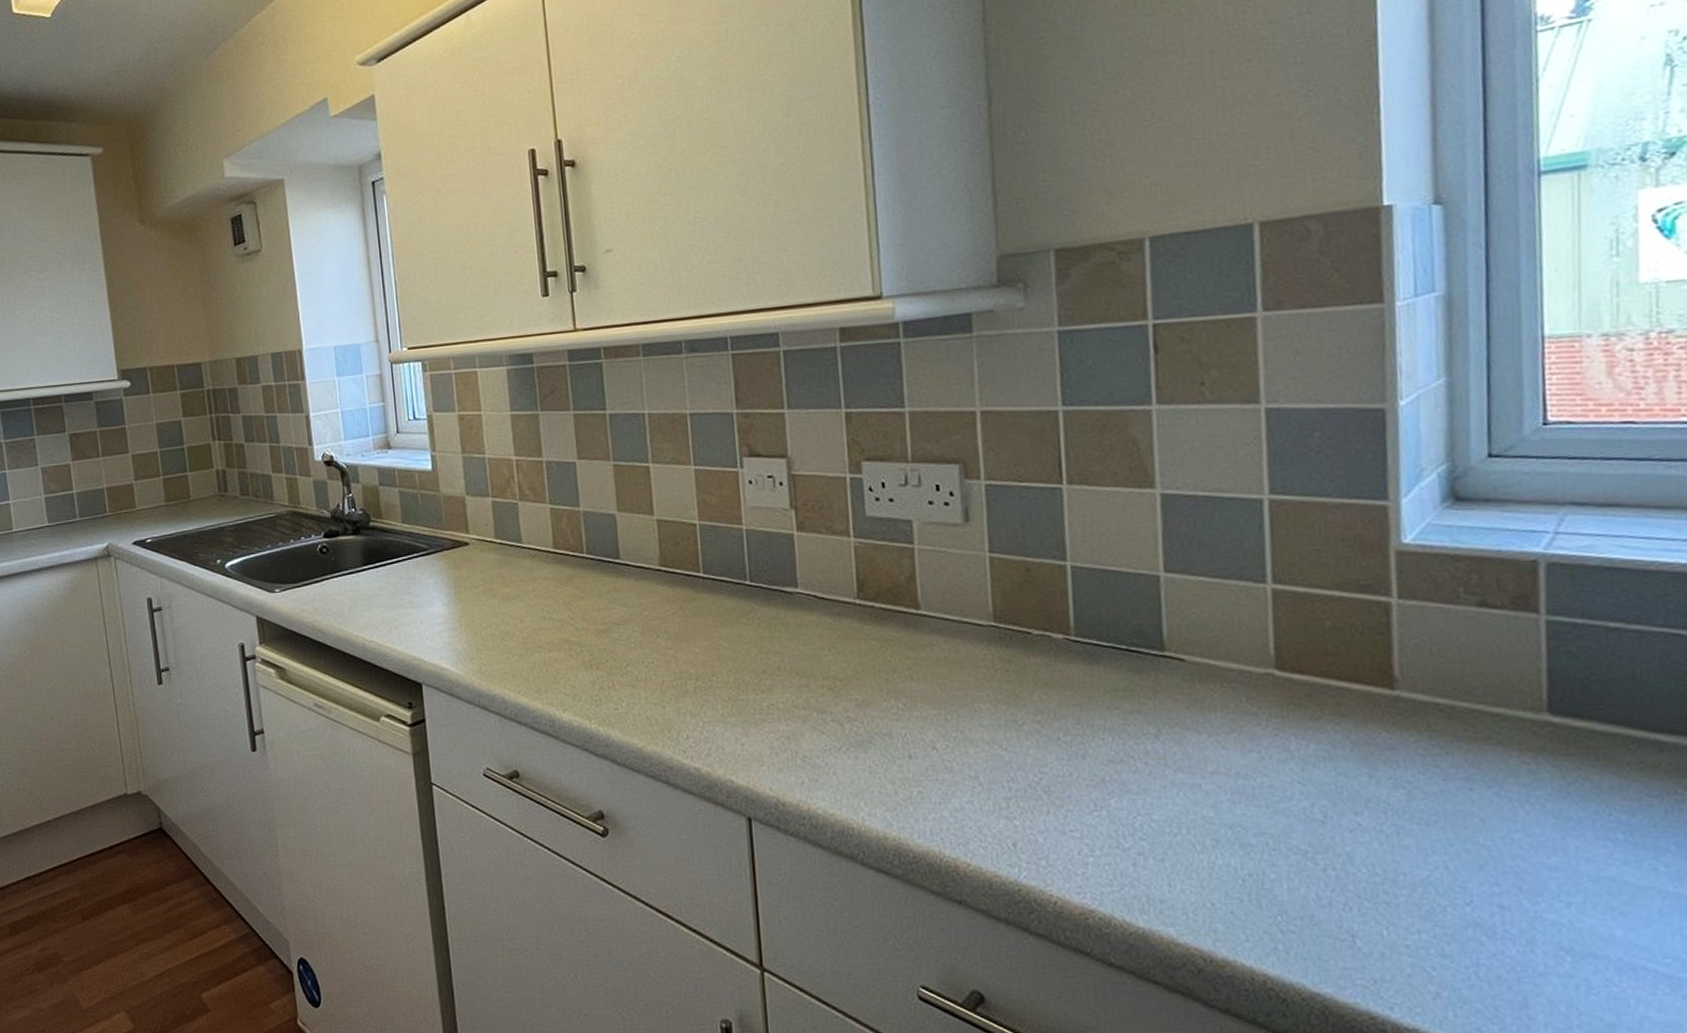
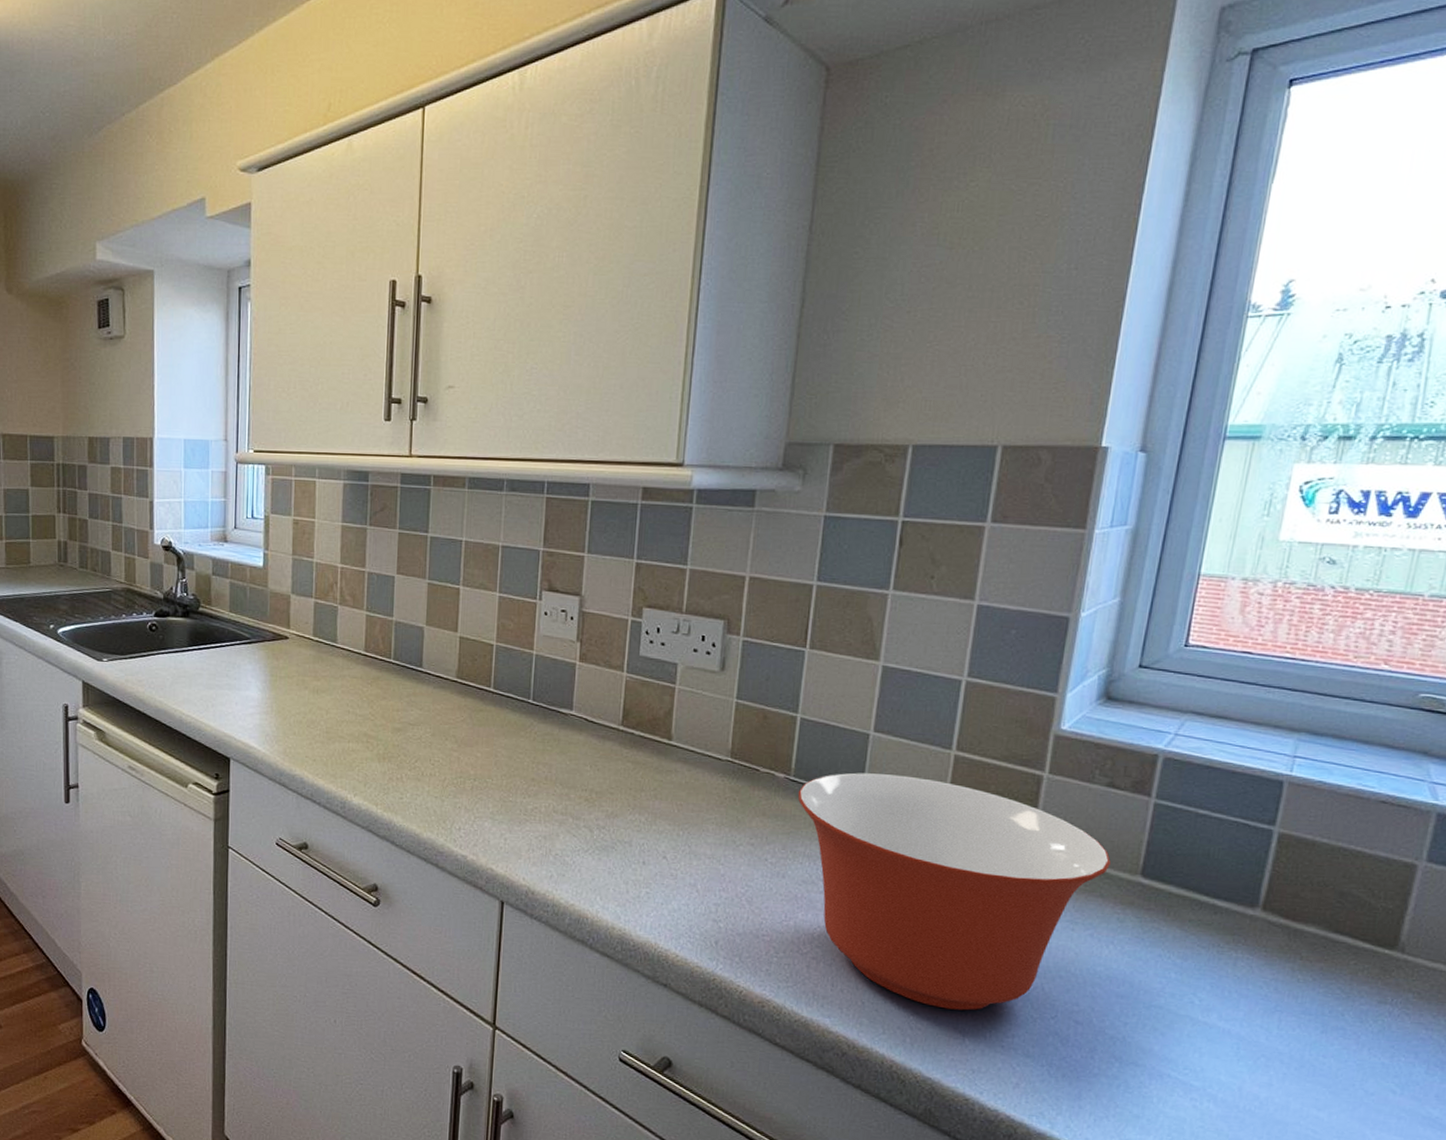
mixing bowl: none [1083,620,1503,904] -> present [797,772,1111,1011]

